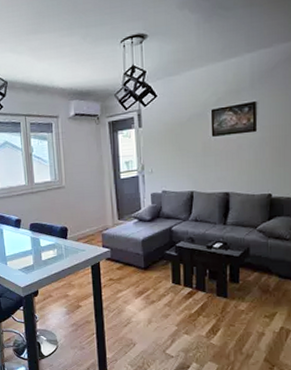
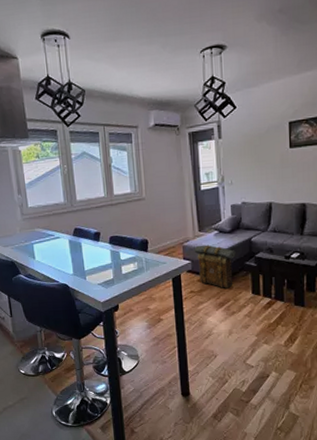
backpack: none [113,233,156,277] -> present [194,244,236,289]

